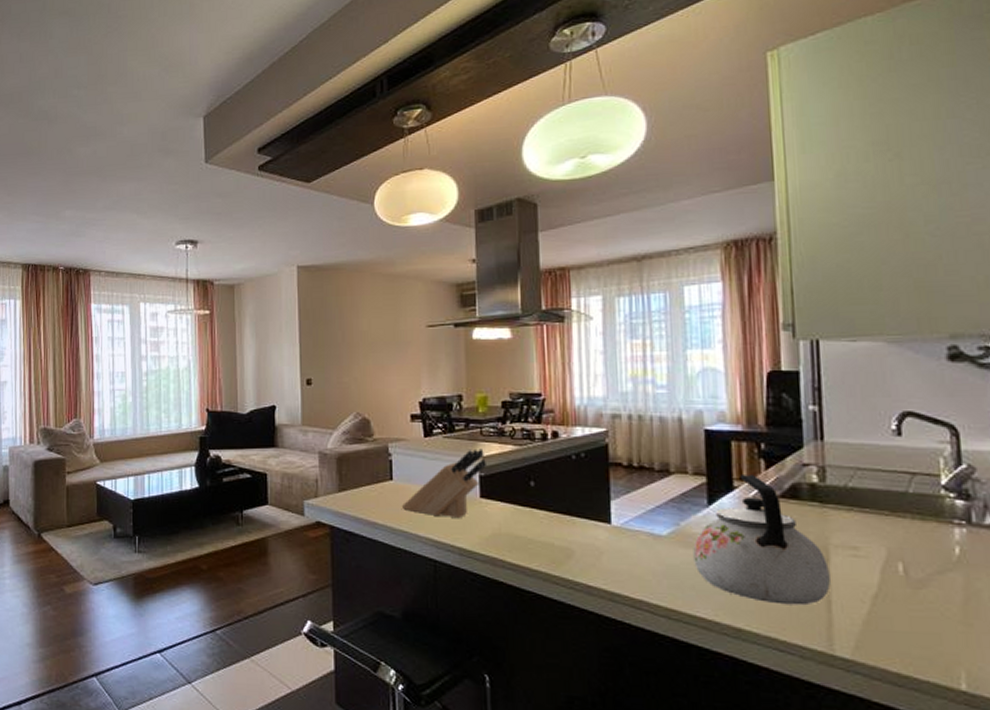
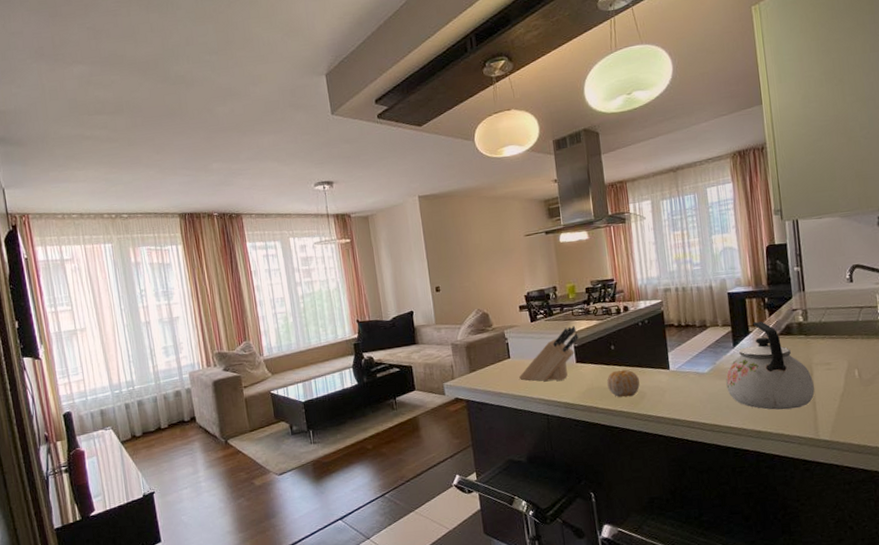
fruit: none [521,515,566,553] -> present [607,369,640,397]

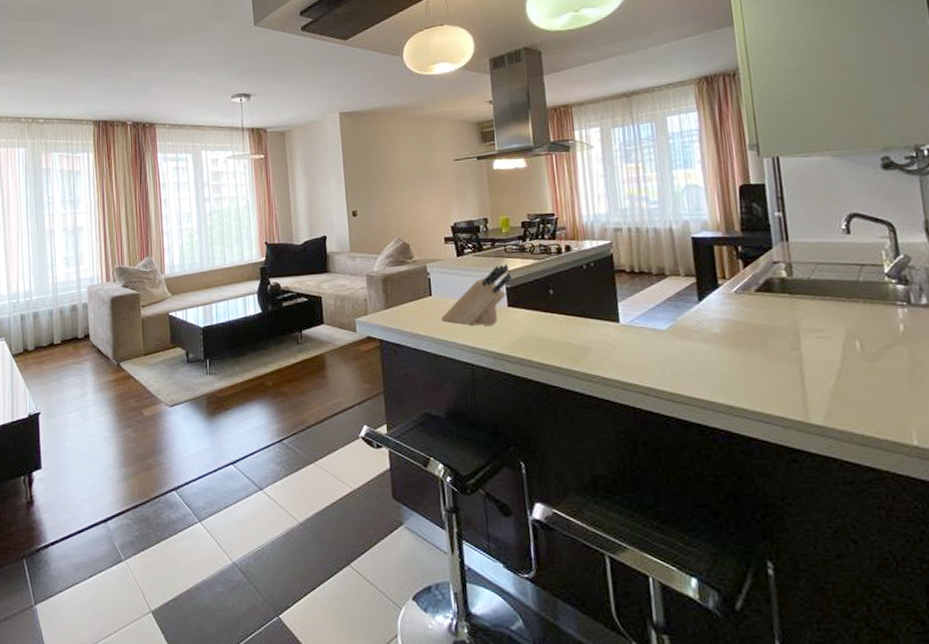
fruit: present [607,369,640,397] -> none [544,318,583,352]
kettle: present [725,321,815,410] -> none [689,273,803,383]

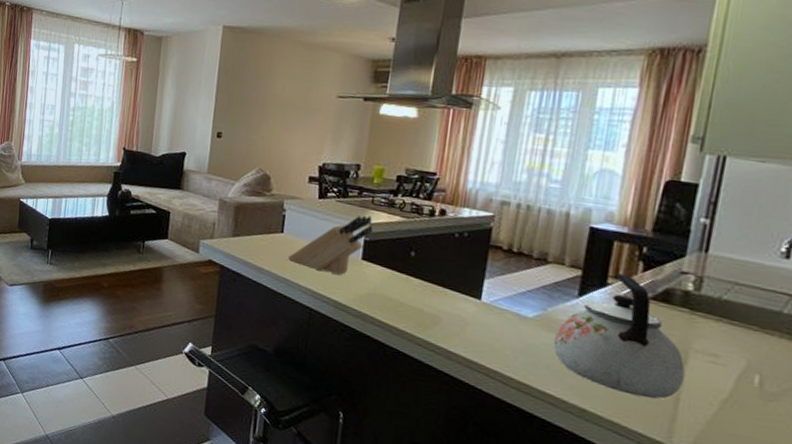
kettle: none [689,273,803,383] -> present [553,272,685,400]

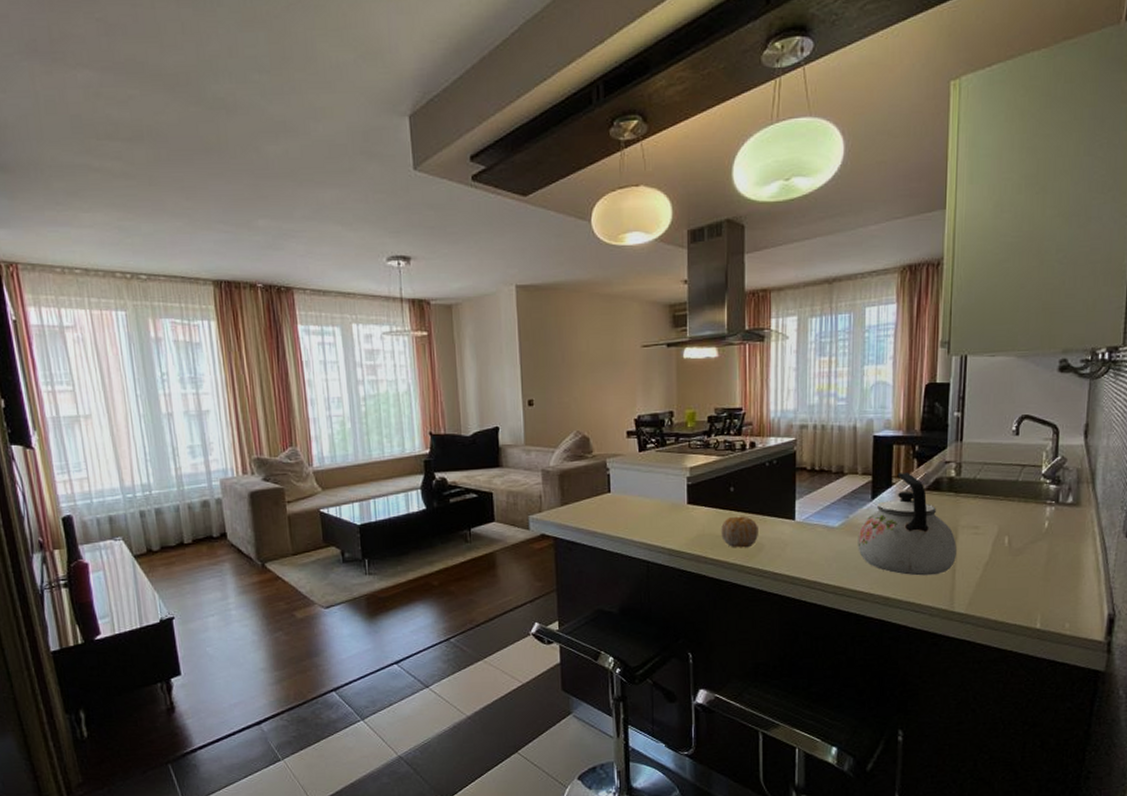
knife block: present [287,215,373,276] -> none [618,460,693,524]
fruit: none [393,282,437,319] -> present [721,516,758,548]

